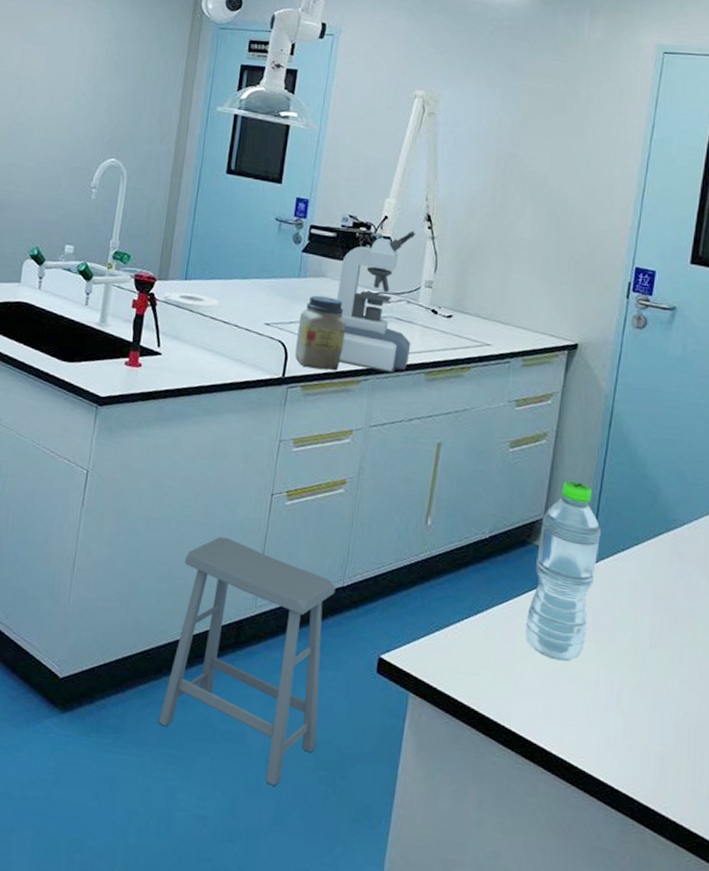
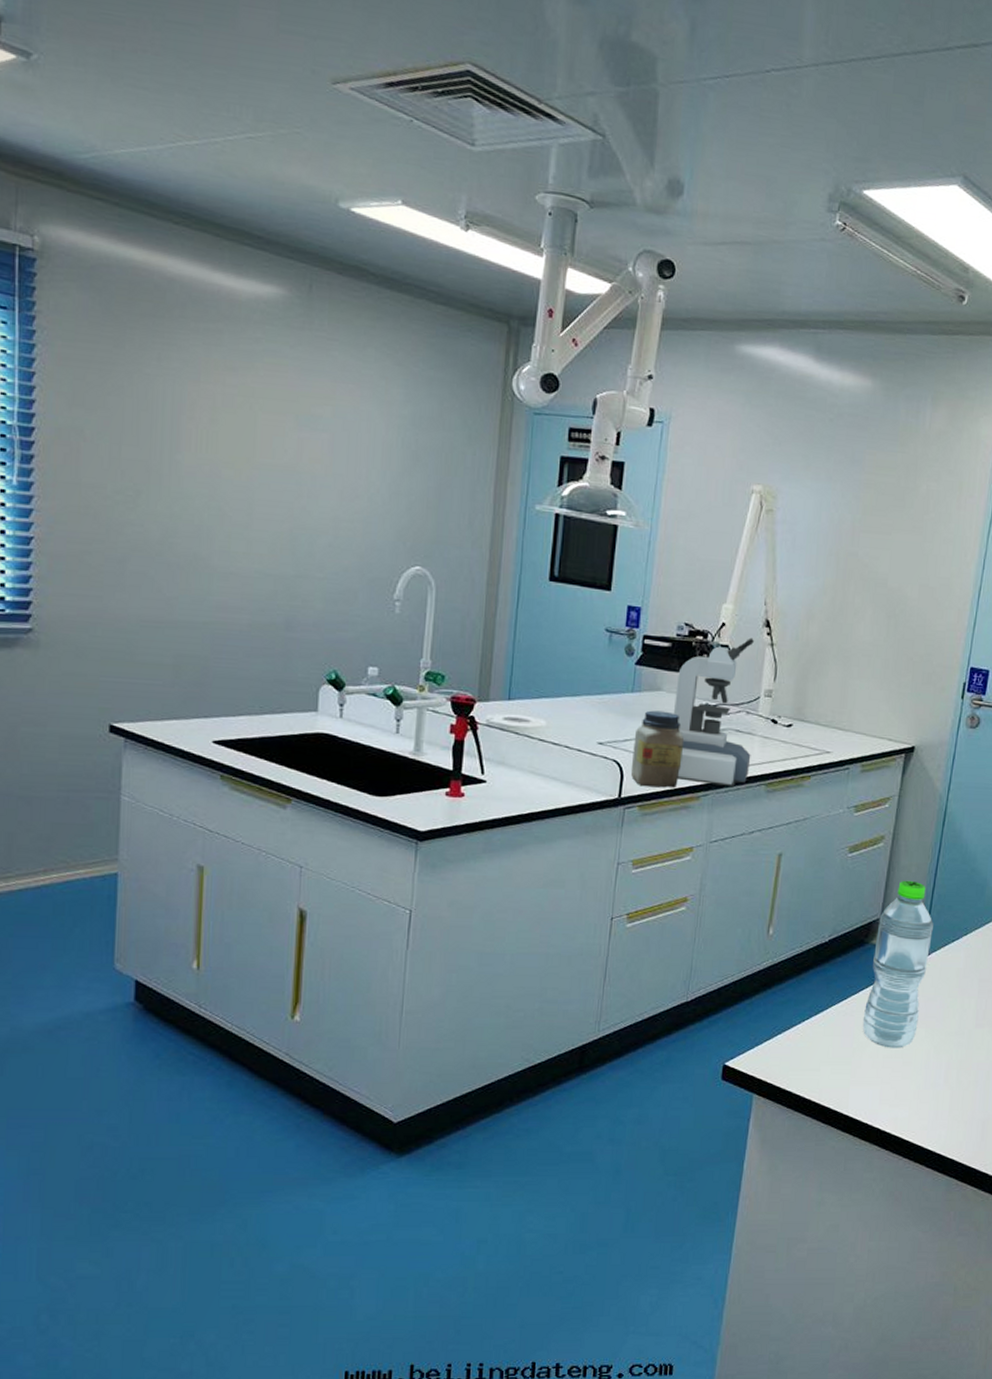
stool: present [158,537,336,786] -> none [503,966,679,1196]

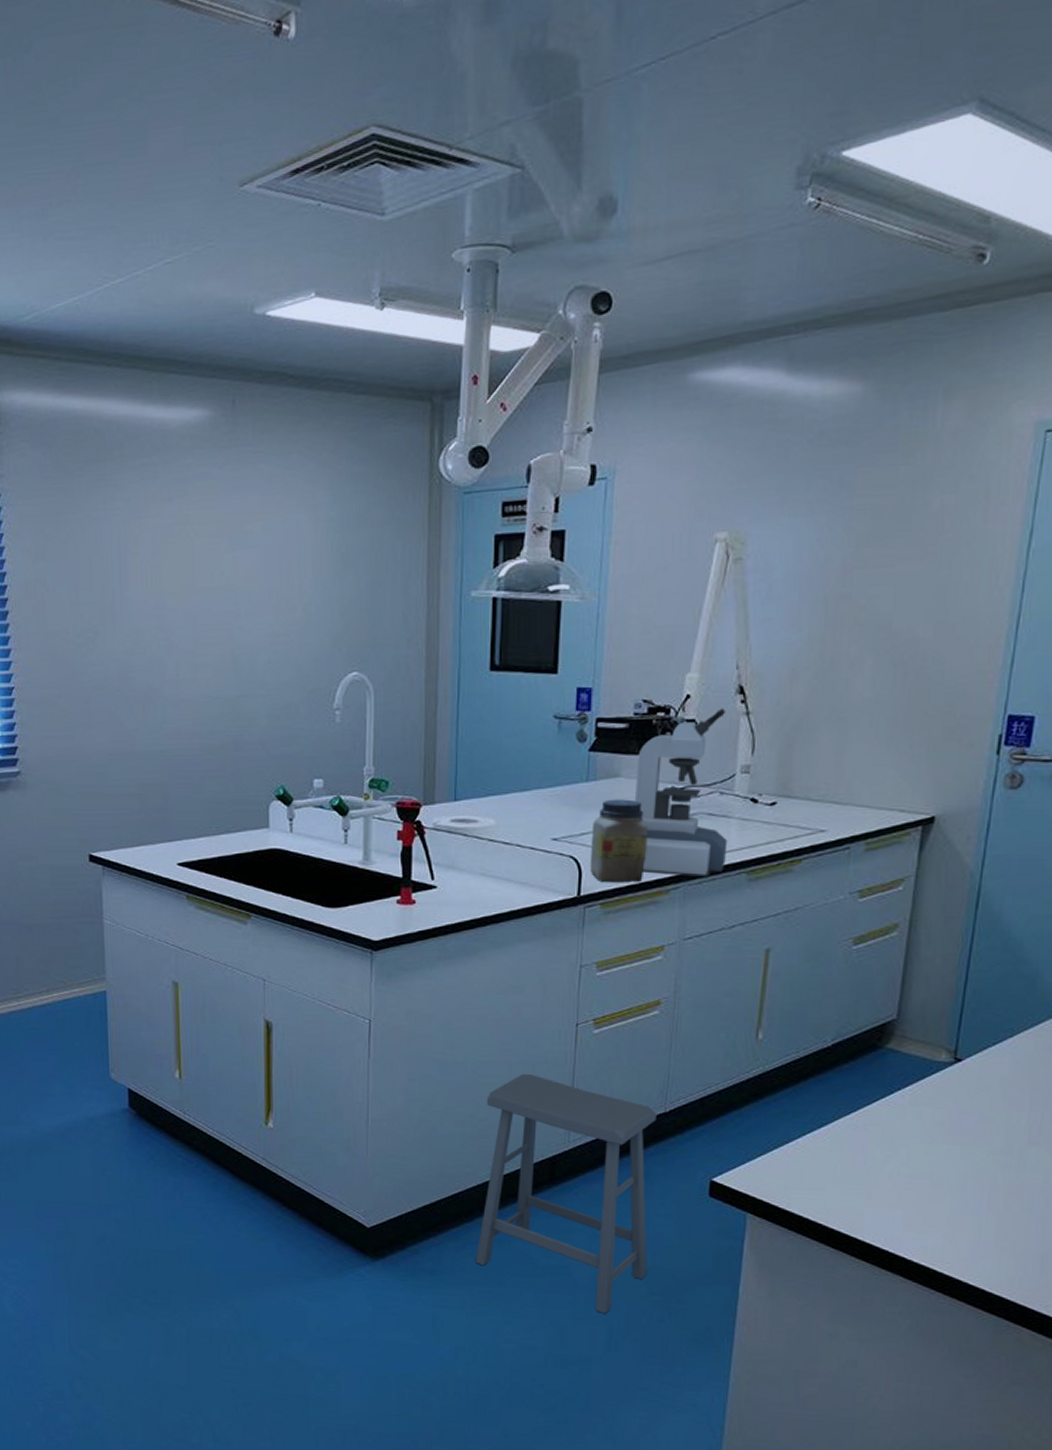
stool: none [503,966,679,1196] -> present [476,1074,657,1314]
water bottle: present [862,880,934,1048] -> none [878,974,968,1168]

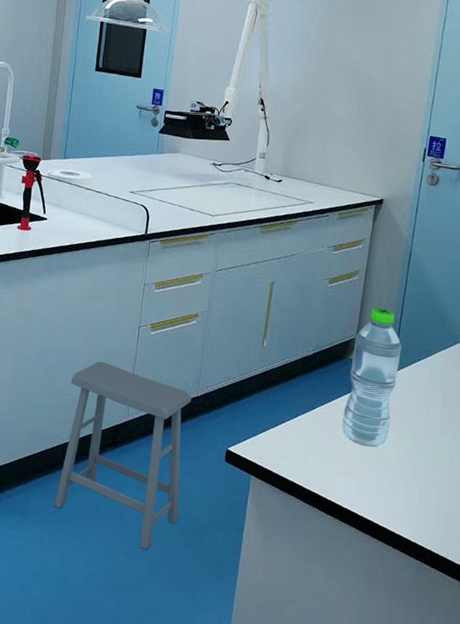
jar: present [589,799,649,883] -> none [154,168,196,228]
microscope: present [635,708,728,878] -> none [188,112,252,229]
water bottle: none [878,974,968,1168] -> present [341,307,403,447]

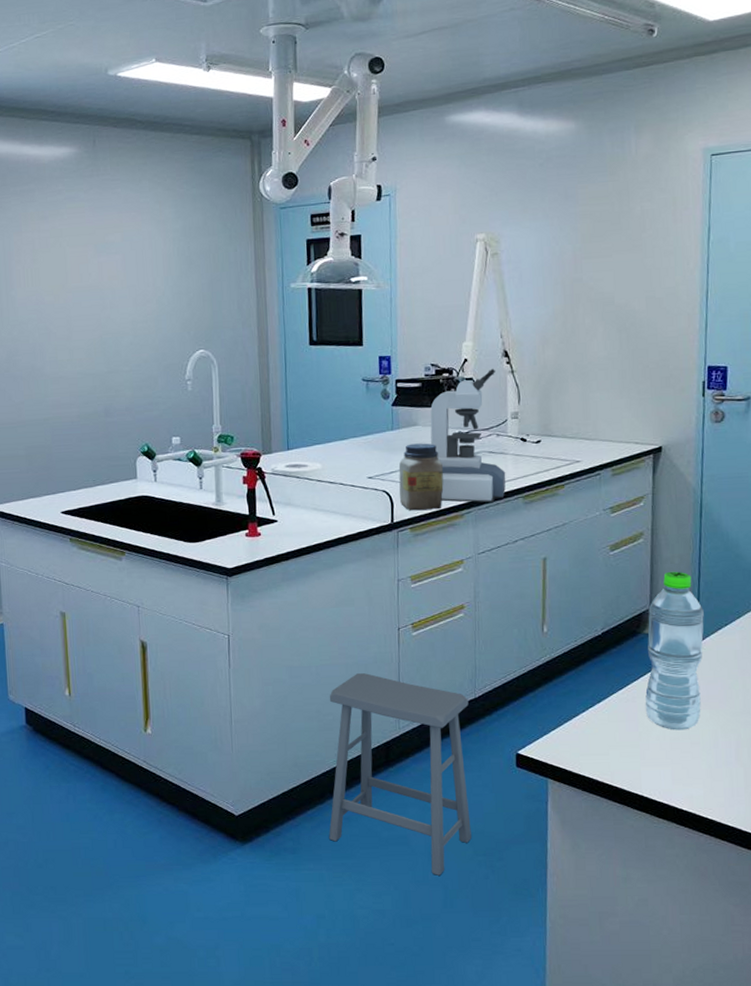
jar: none [154,168,196,228] -> present [398,443,444,511]
microscope: none [188,112,252,229] -> present [430,368,506,503]

